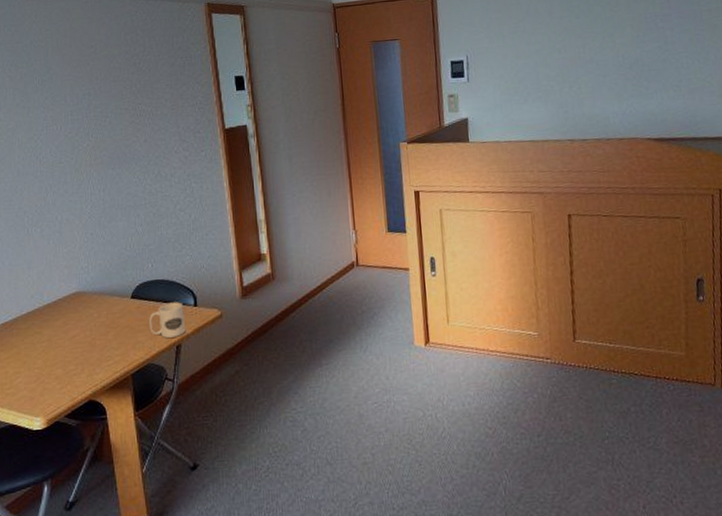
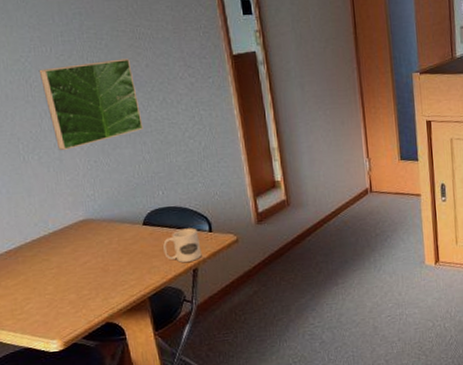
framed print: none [48,134,138,223] -> present [39,58,144,150]

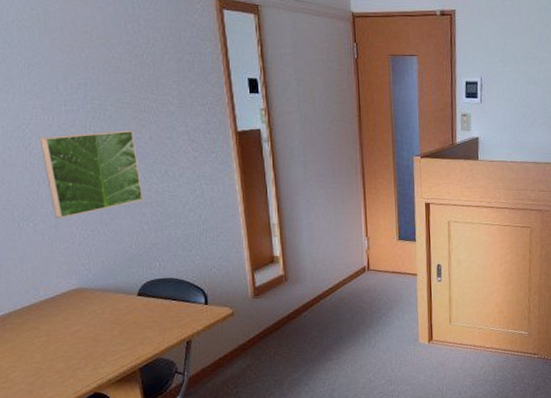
mug: present [163,228,202,263] -> none [157,300,196,334]

